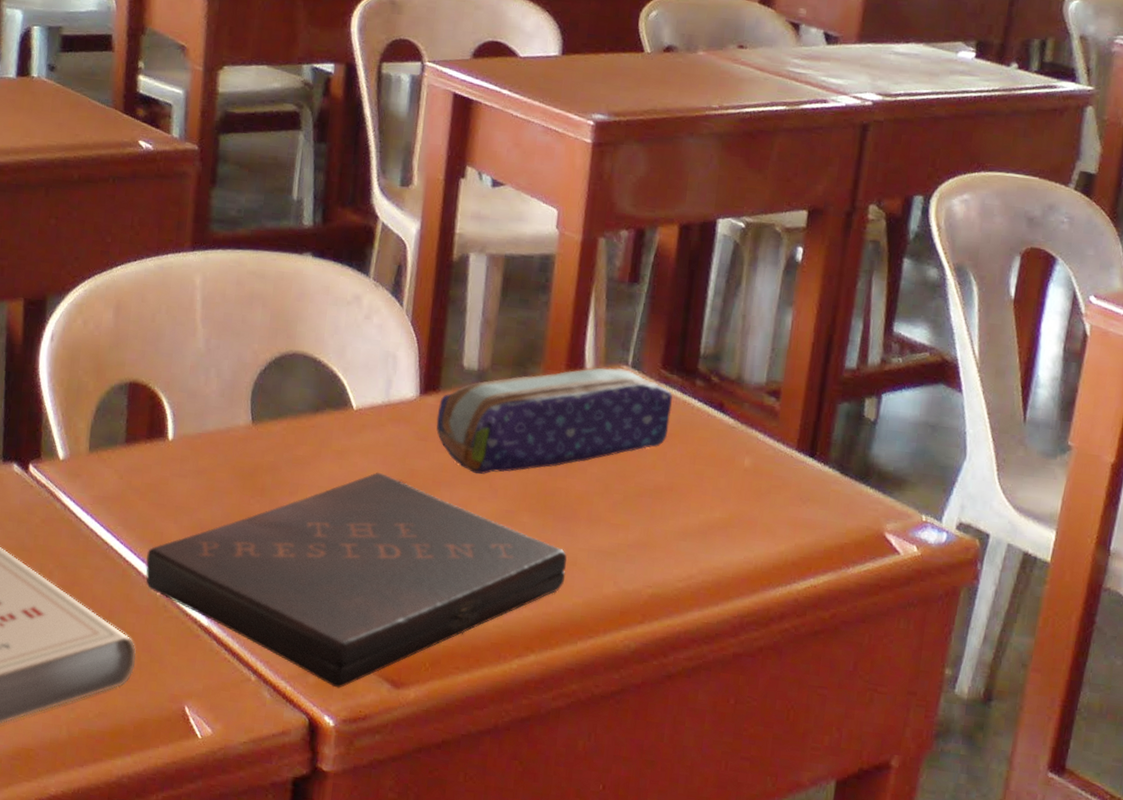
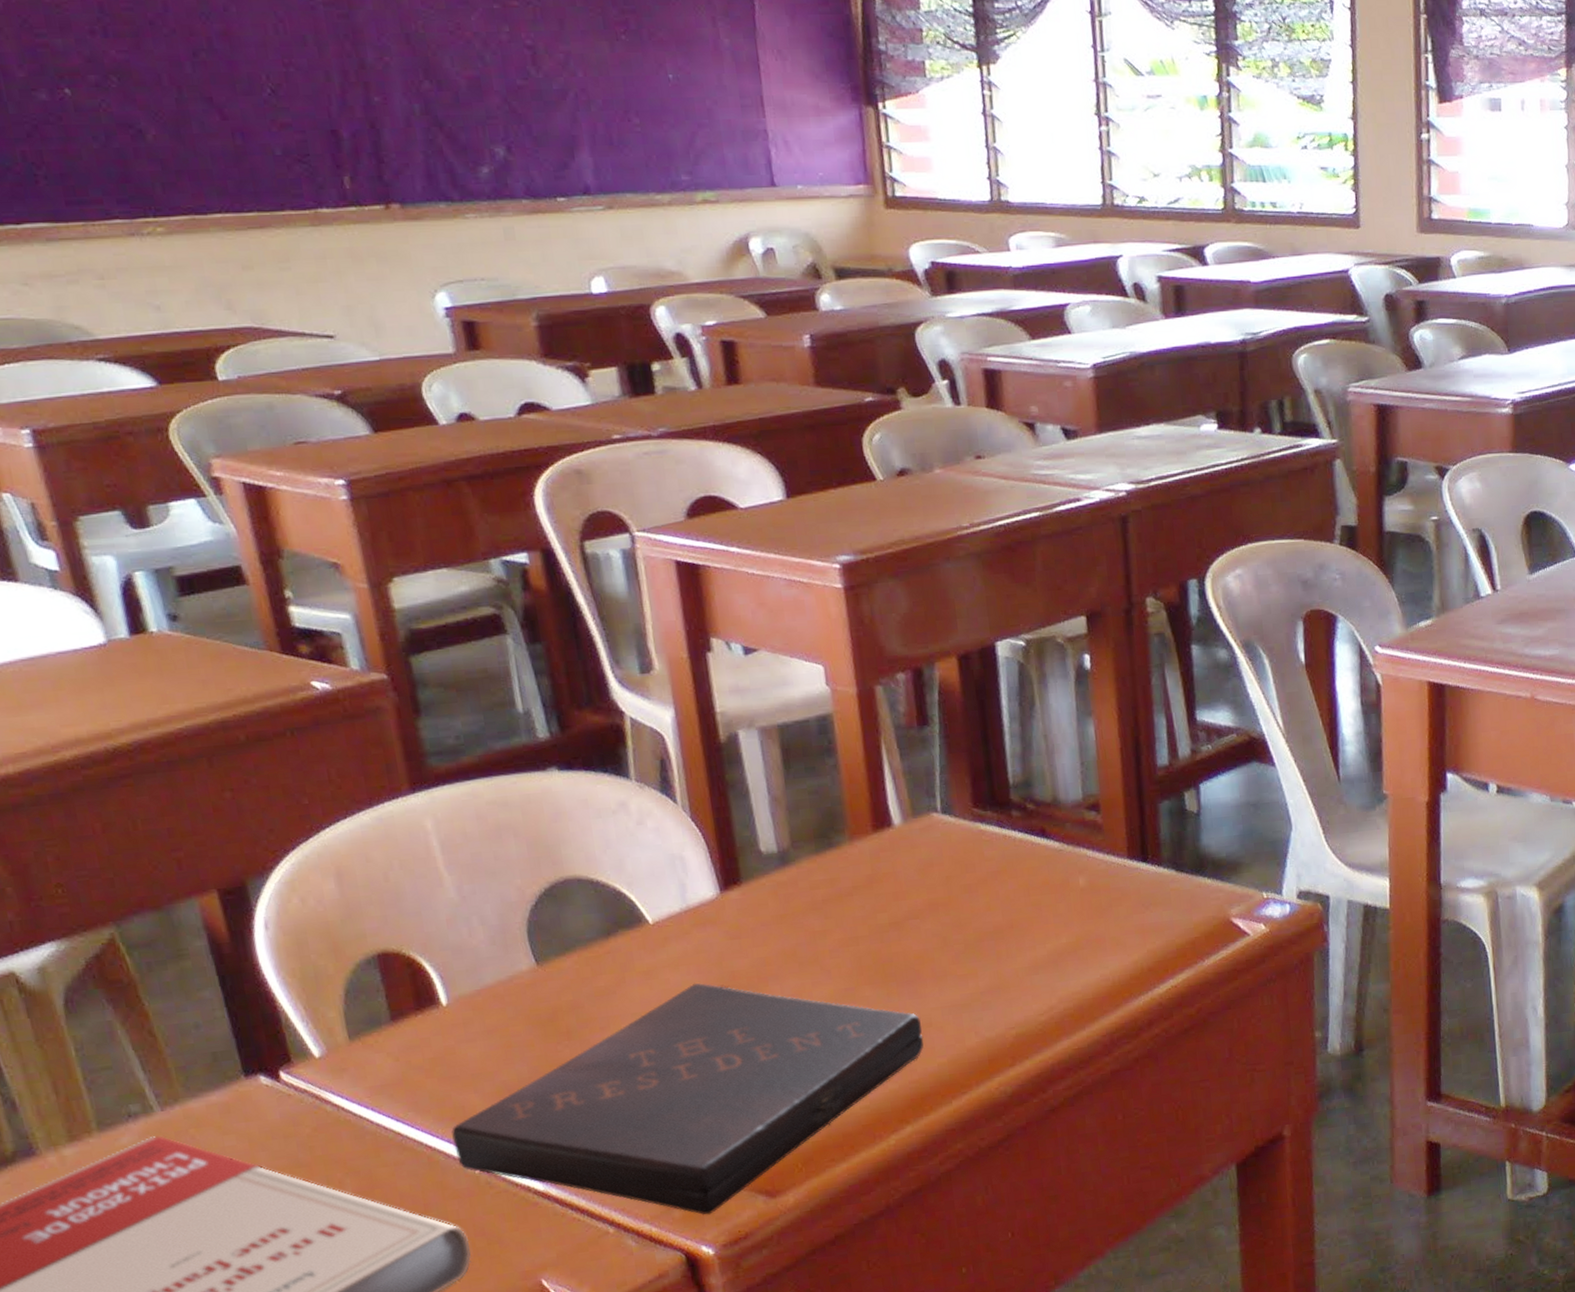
pencil case: present [436,367,673,474] -> none [744,816,995,960]

